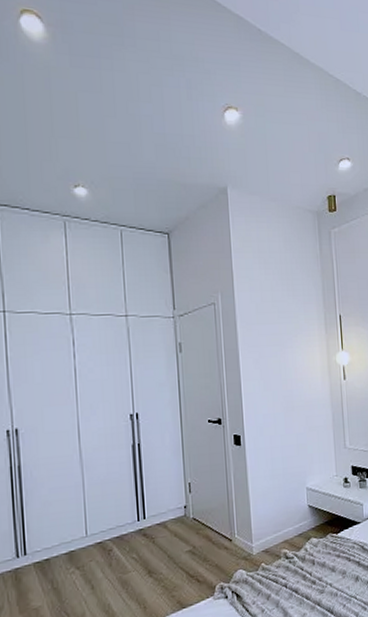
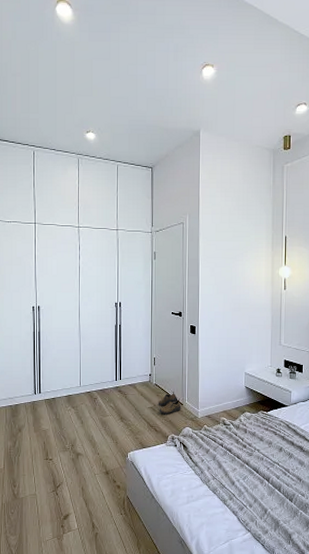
shoe: none [198,524,230,558] -> present [158,391,182,414]

